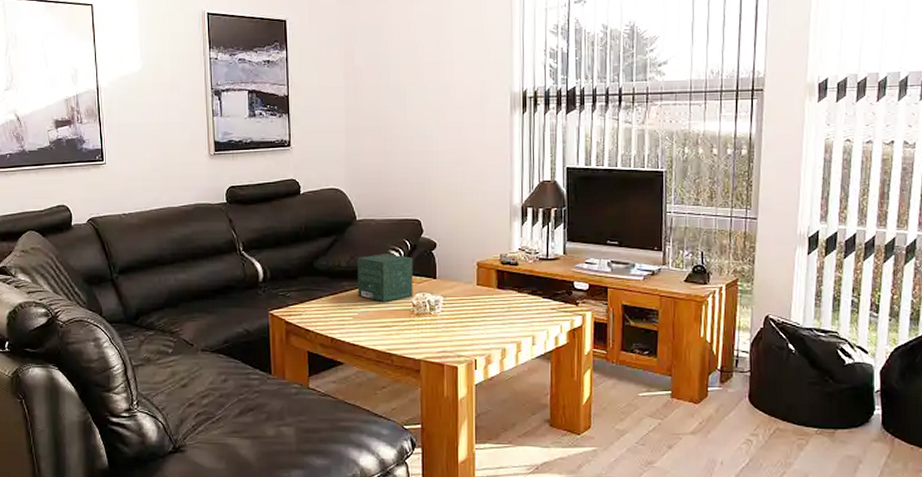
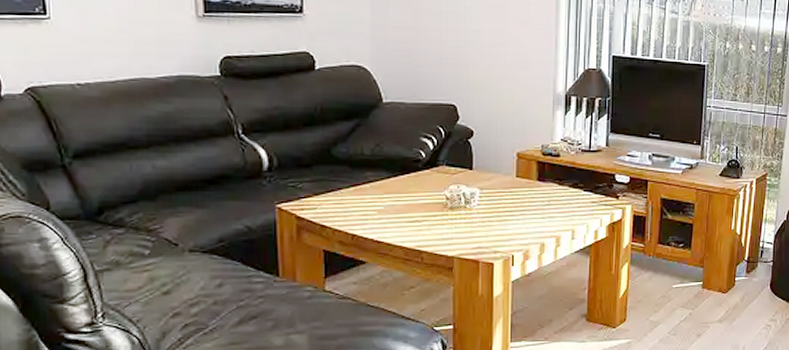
gift box: present [357,254,413,303] -> none [383,141,447,196]

